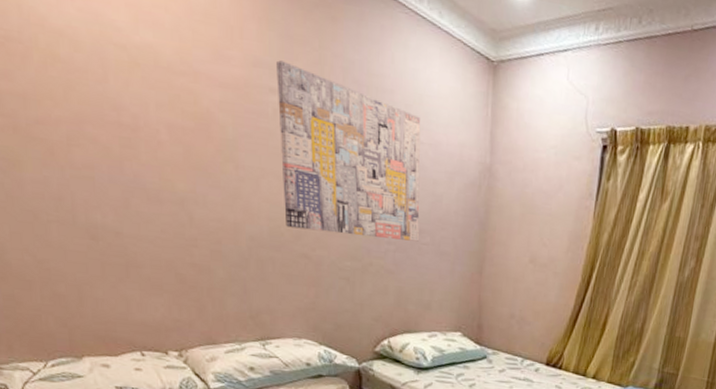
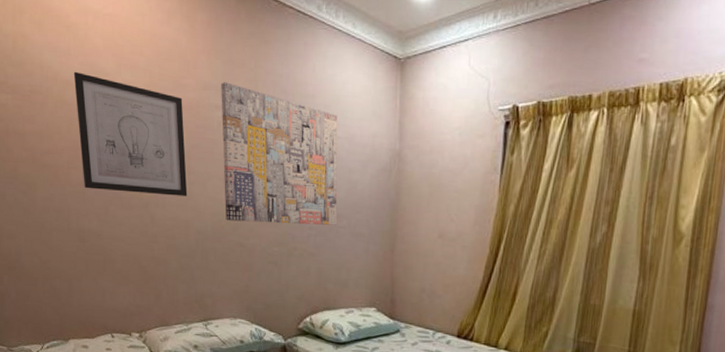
wall art: none [68,19,236,195] -> present [73,71,188,197]

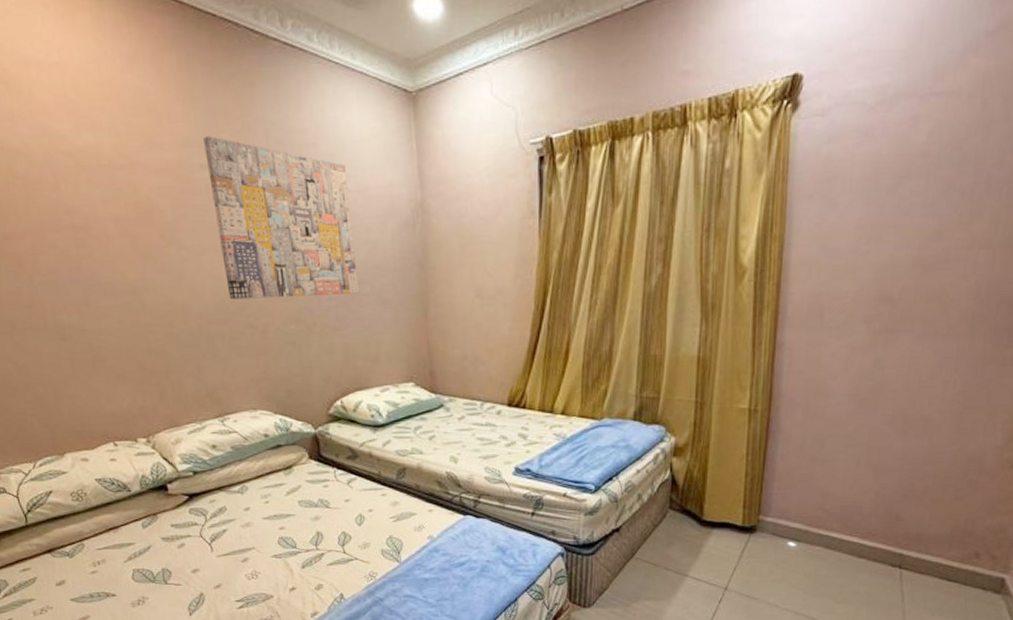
wall art: present [73,71,188,197] -> none [22,137,181,277]

